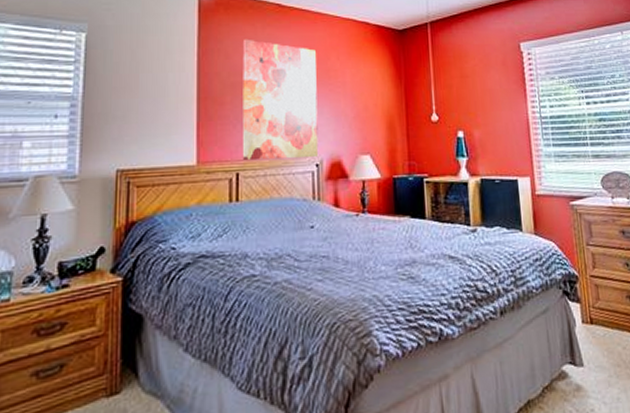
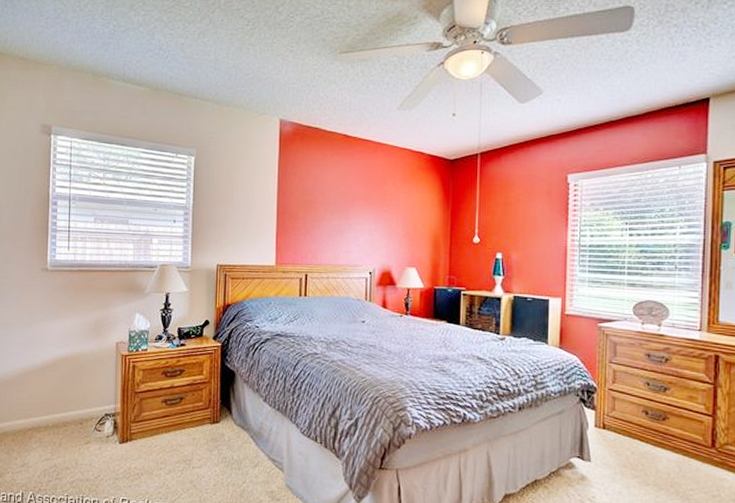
wall art: present [242,39,319,161] -> none [310,164,376,267]

